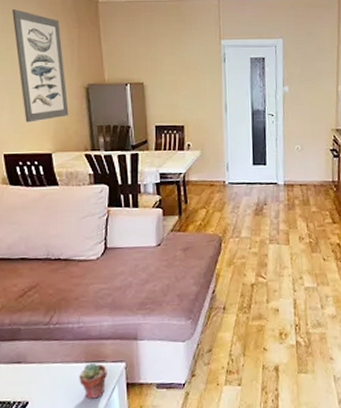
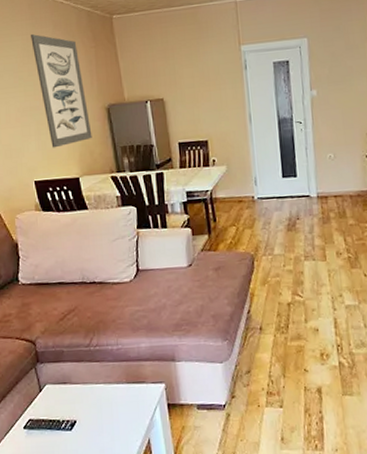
potted succulent: present [79,362,107,399] -> none [121,383,148,419]

